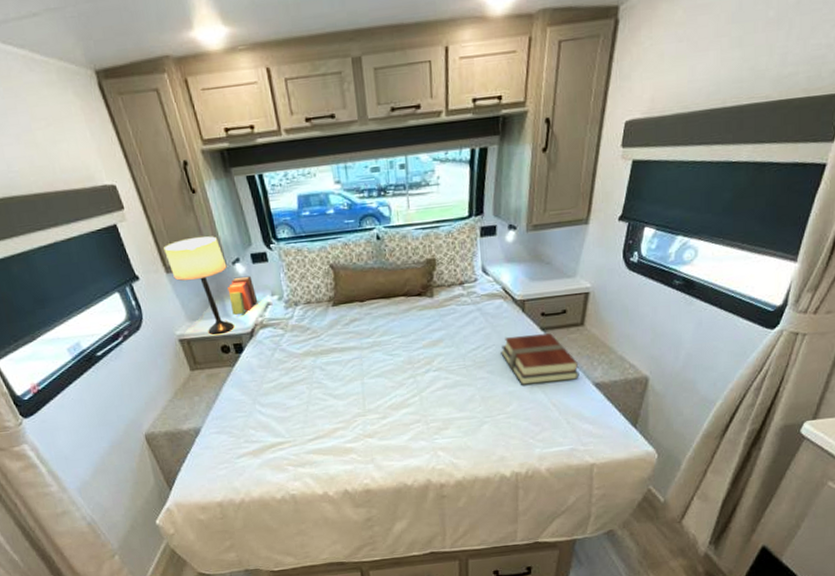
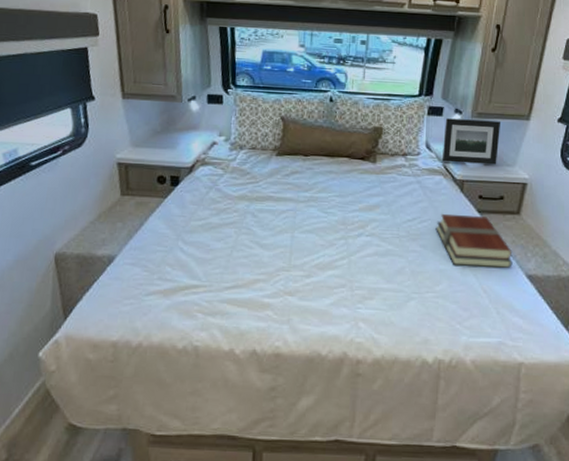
table lamp: present [164,236,234,335] -> none [126,71,183,165]
books: present [227,275,258,315] -> none [177,113,205,149]
picture frame: none [499,230,558,284] -> present [441,118,500,165]

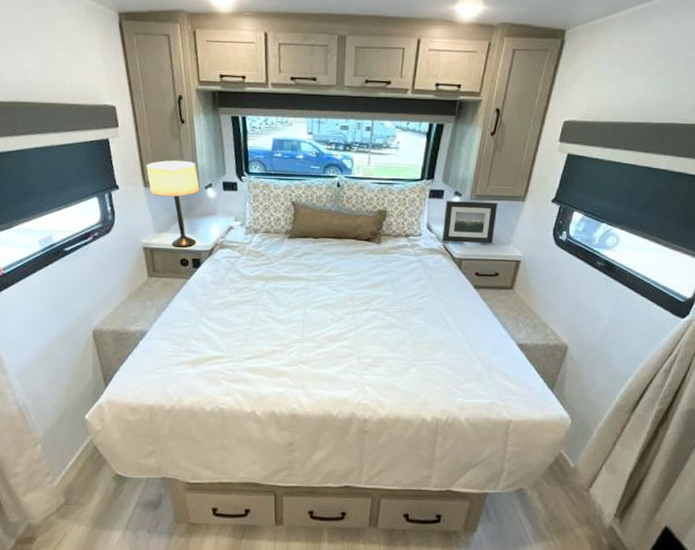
table lamp: none [126,71,183,165] -> present [146,160,200,248]
books: present [436,213,513,268] -> none [435,289,505,338]

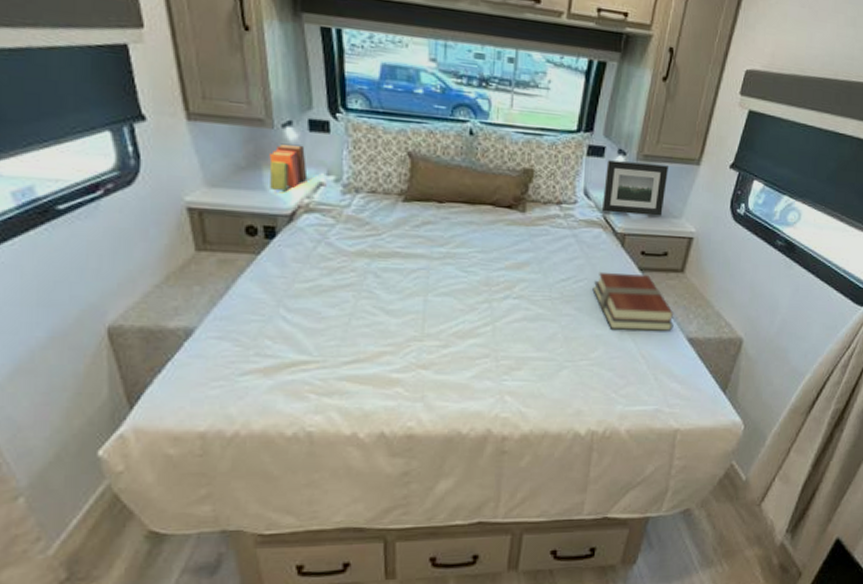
table lamp: present [146,160,200,248] -> none [190,83,274,211]
books: none [196,200,222,233] -> present [269,143,308,191]
books: none [435,289,505,338] -> present [592,271,674,331]

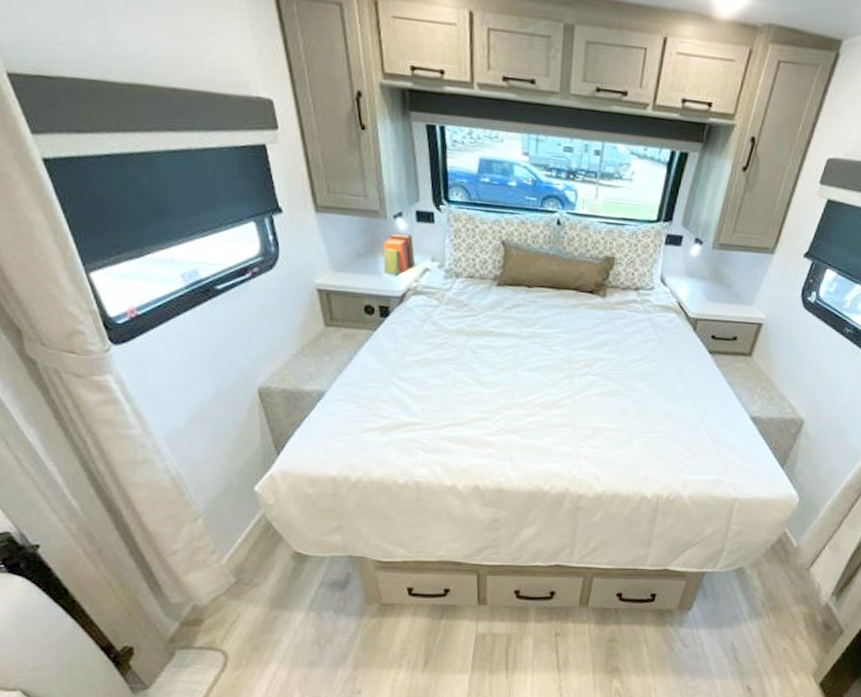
books: present [592,271,674,331] -> none [664,353,740,410]
picture frame: present [601,160,668,216] -> none [676,249,743,303]

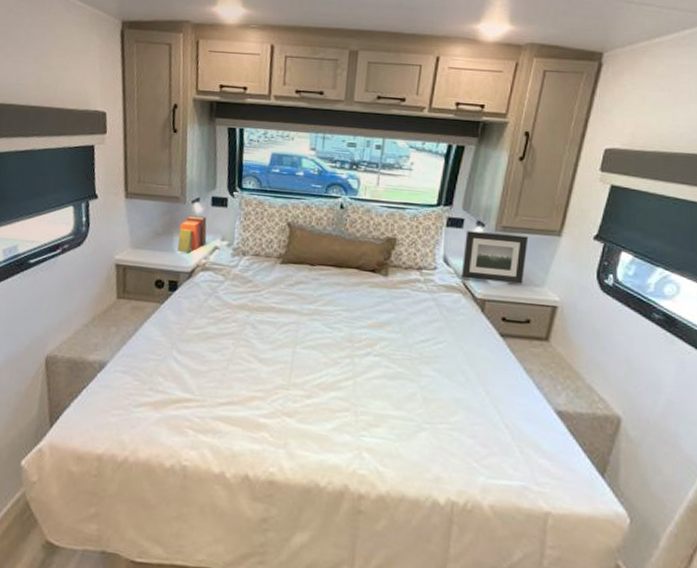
picture frame: none [676,249,743,303] -> present [460,231,528,284]

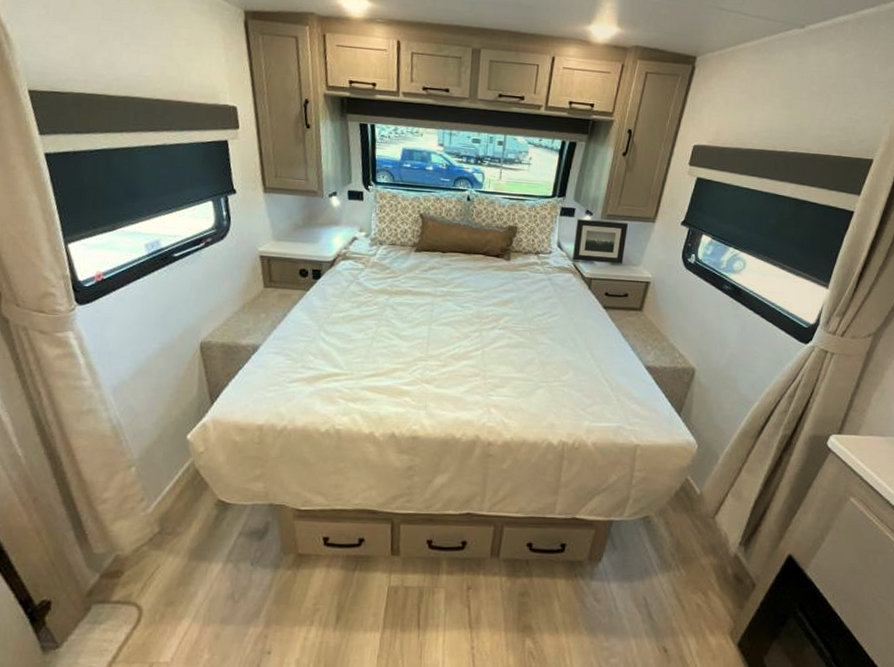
books: present [177,215,207,252] -> none [318,208,346,243]

